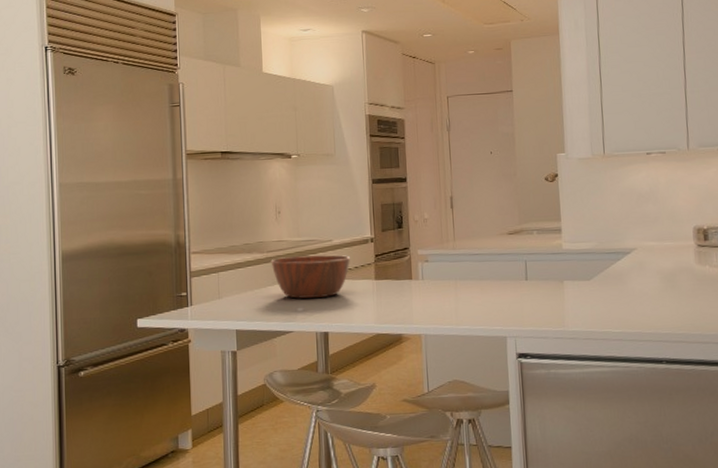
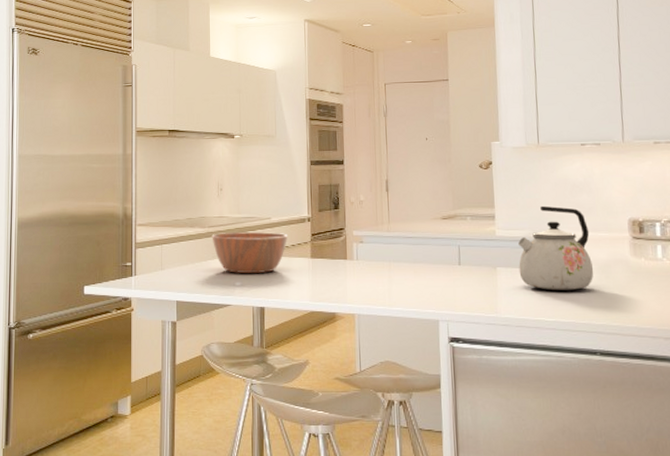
kettle: none [584,217,660,302] -> present [517,205,594,290]

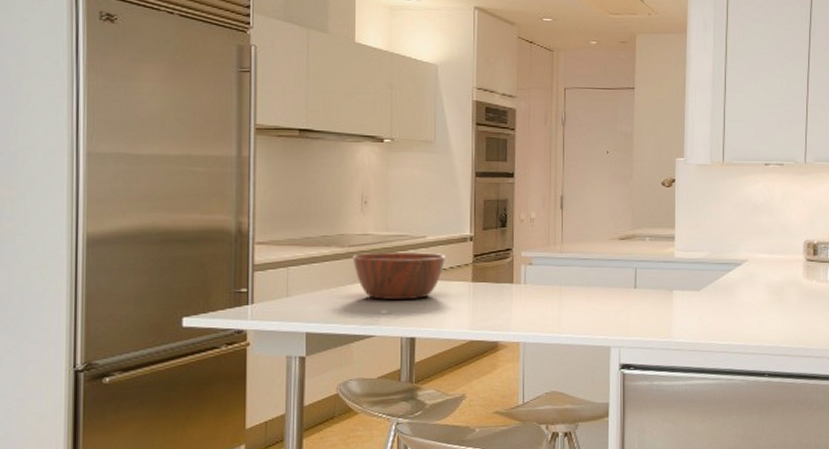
kettle: present [517,205,594,290] -> none [695,226,768,313]

